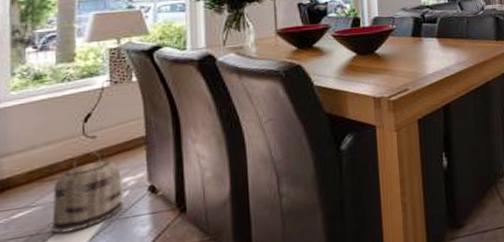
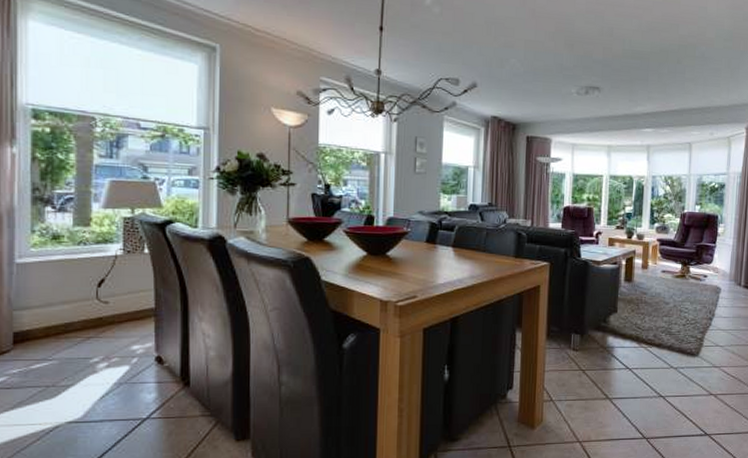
basket: present [52,150,123,234] -> none [66,314,132,388]

